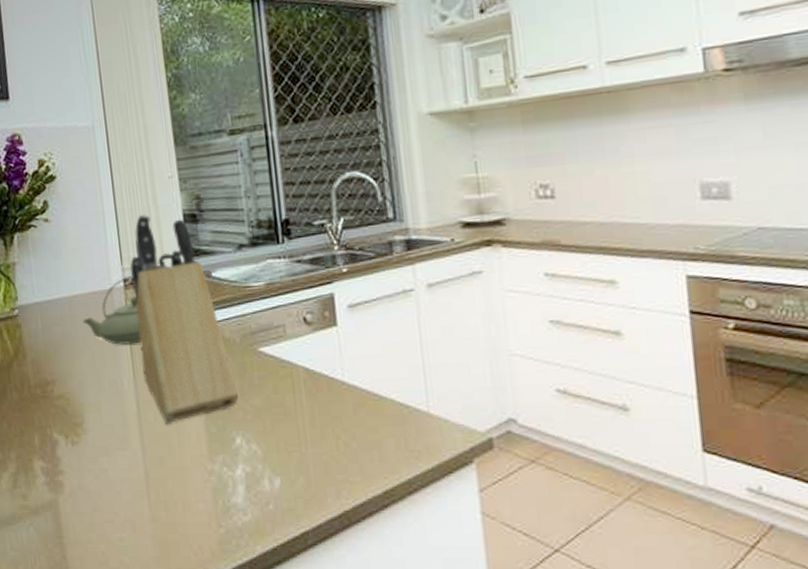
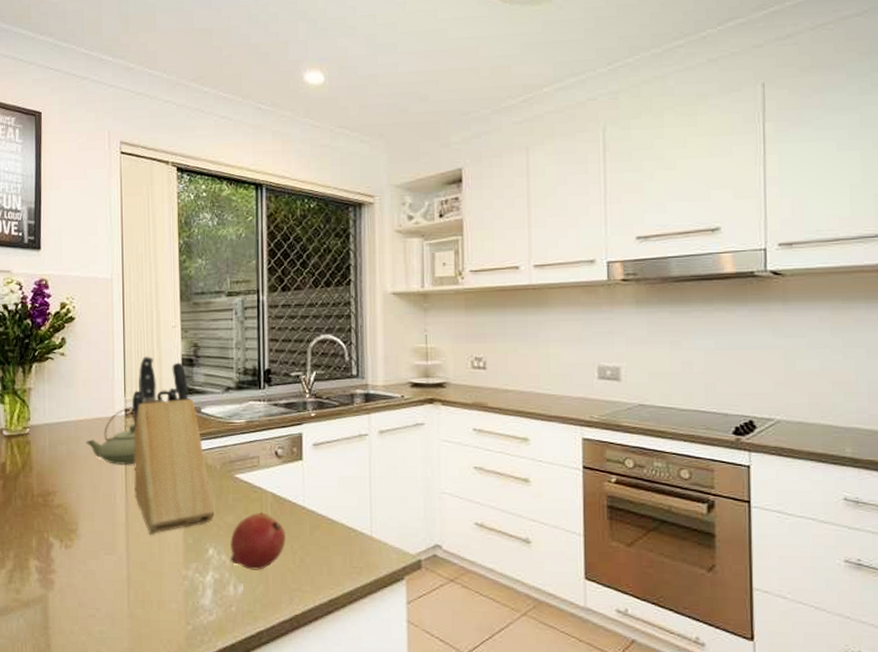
fruit: none [259,391,326,460] -> present [229,512,287,570]

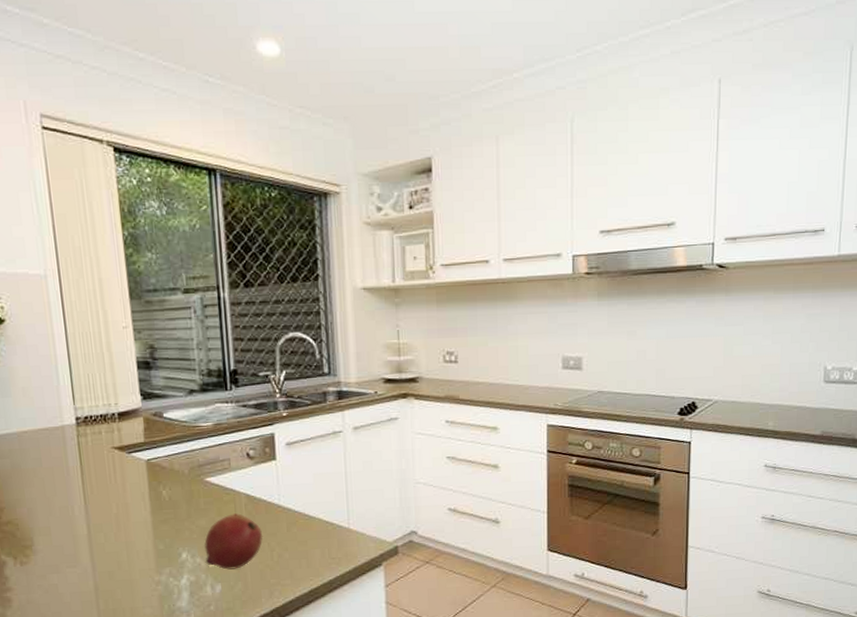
teapot: present [86,407,136,465] -> none [33,415,93,476]
knife block: present [131,355,215,535] -> none [82,359,186,544]

